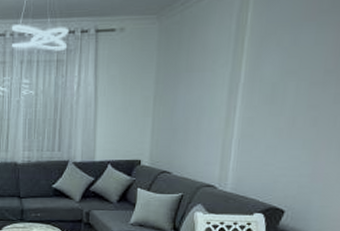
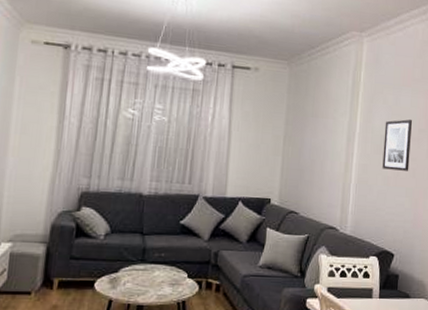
wall art: none [272,61,315,121] -> present [382,119,412,171]

